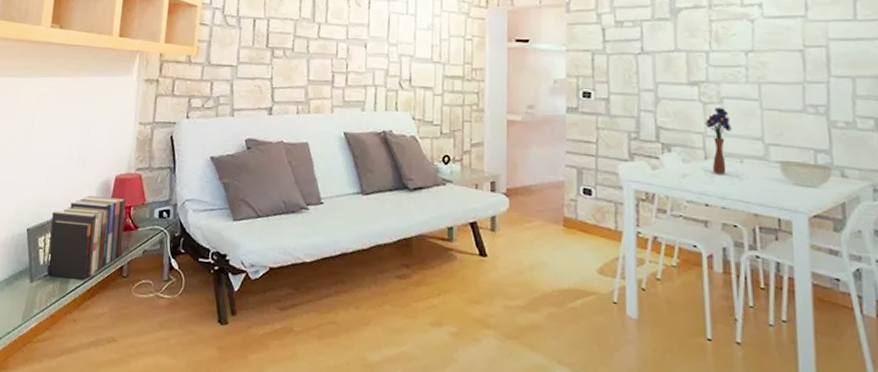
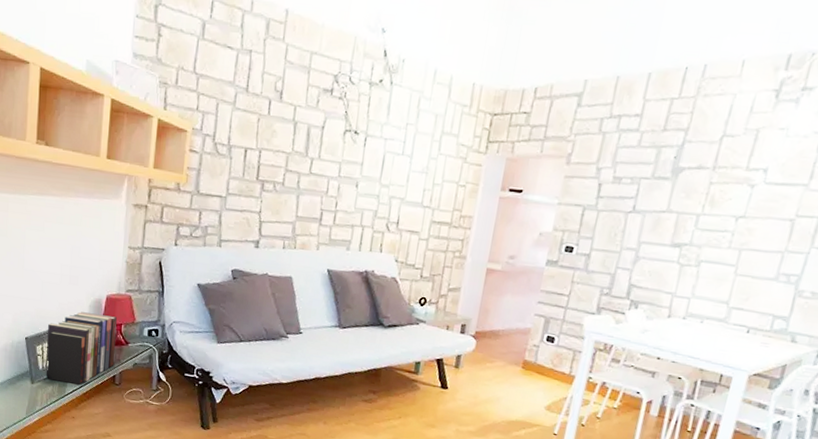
flower arrangement: present [705,107,732,175] -> none [673,270,703,333]
bowl: present [778,161,833,189] -> none [735,323,786,351]

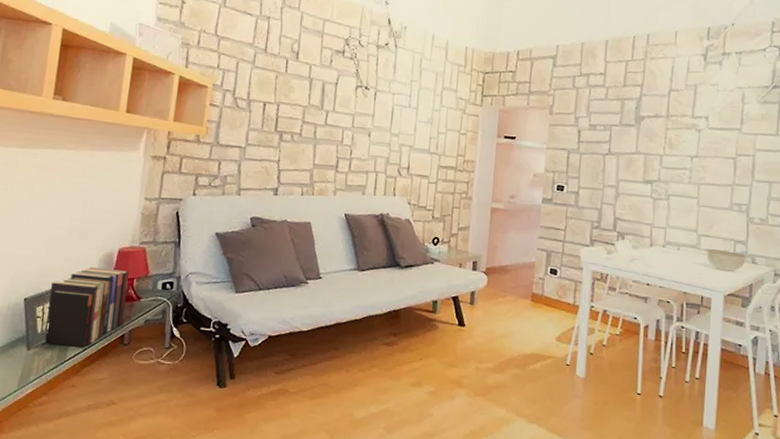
bowl: none [735,323,786,351] -> present [706,249,746,273]

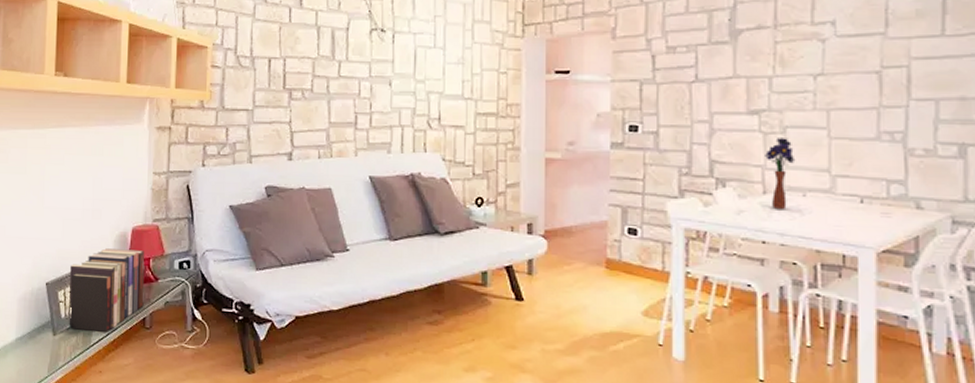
flower arrangement: none [653,203,674,260] -> present [765,138,796,210]
bowl: present [706,249,746,273] -> none [846,193,907,223]

